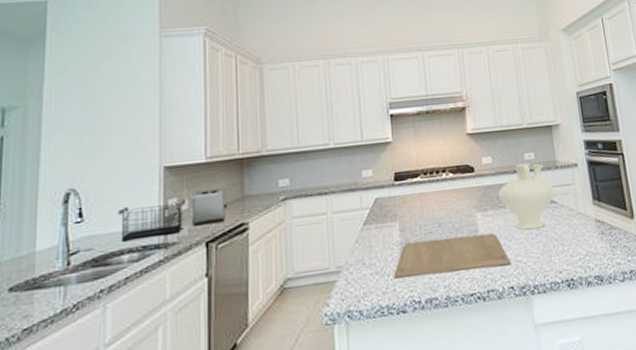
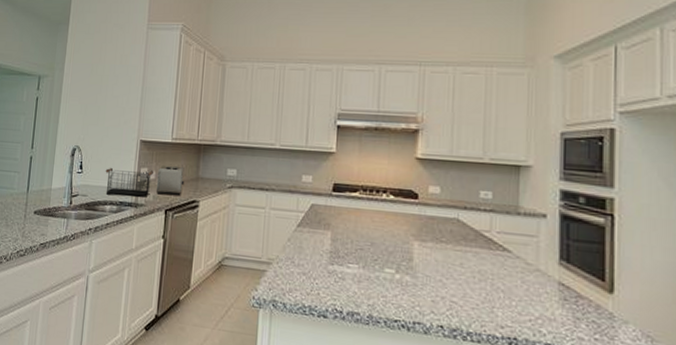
chopping board: present [393,233,512,279] -> none [319,253,445,304]
ceramic jug: present [498,163,555,231] -> none [441,200,511,275]

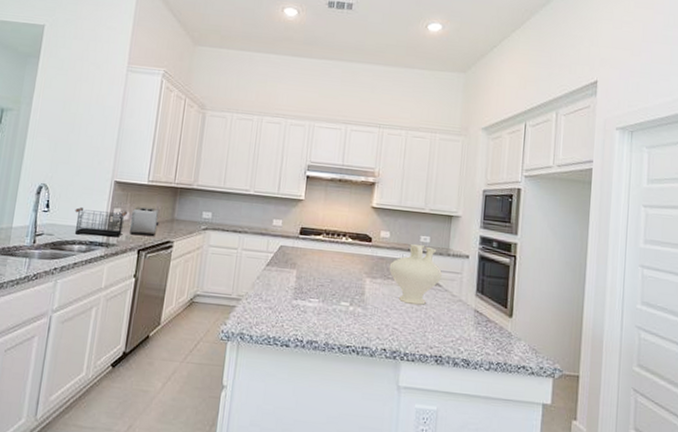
ceramic jug: none [441,200,511,275] -> present [389,243,442,305]

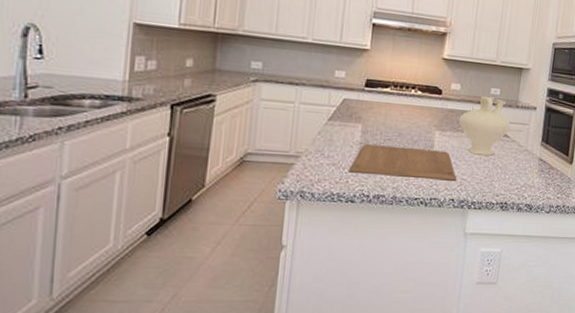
dish rack: present [75,207,127,237] -> none [80,54,154,90]
toaster: present [130,207,160,237] -> none [159,55,197,89]
chopping board: none [283,289,389,330] -> present [348,144,457,181]

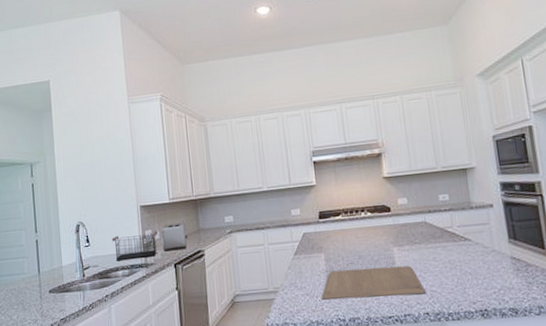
dish rack: none [80,54,154,90] -> present [111,231,157,261]
toaster: none [159,55,197,89] -> present [162,222,188,252]
ceramic jug: present [458,96,510,156] -> none [413,204,469,264]

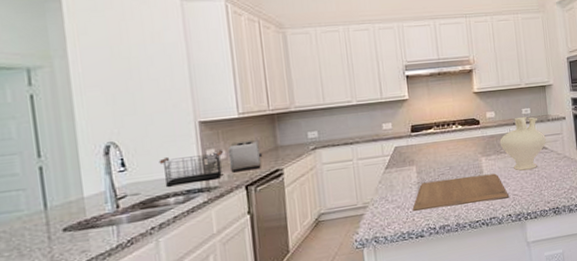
ceramic jug: none [413,204,469,264] -> present [499,117,546,171]

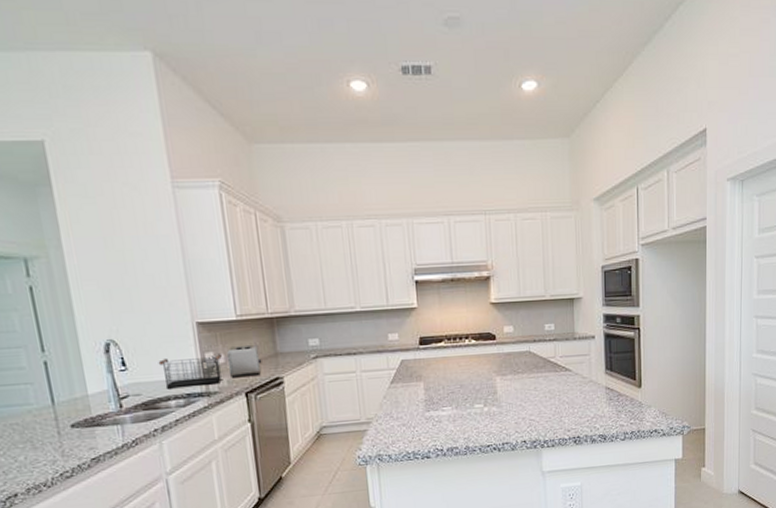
chopping board: present [412,173,510,211] -> none [418,395,526,430]
ceramic jug: present [499,117,546,171] -> none [517,333,570,394]

